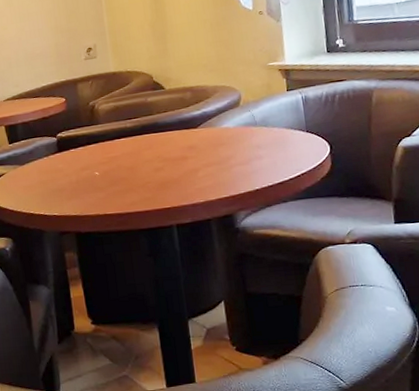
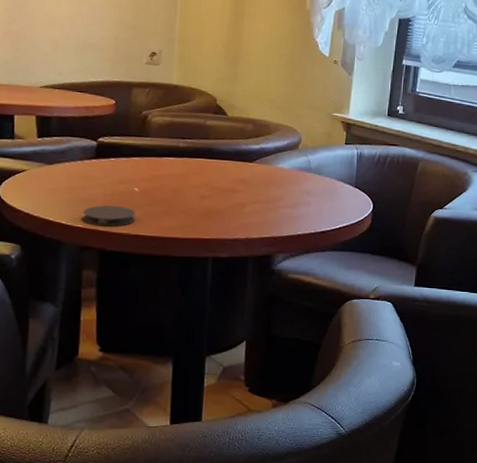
coaster: none [56,190,102,211] -> present [83,205,136,226]

